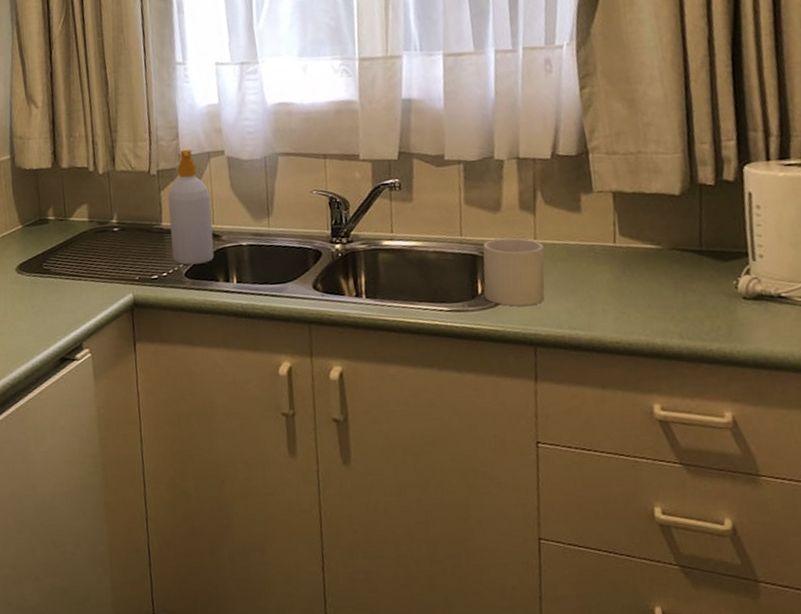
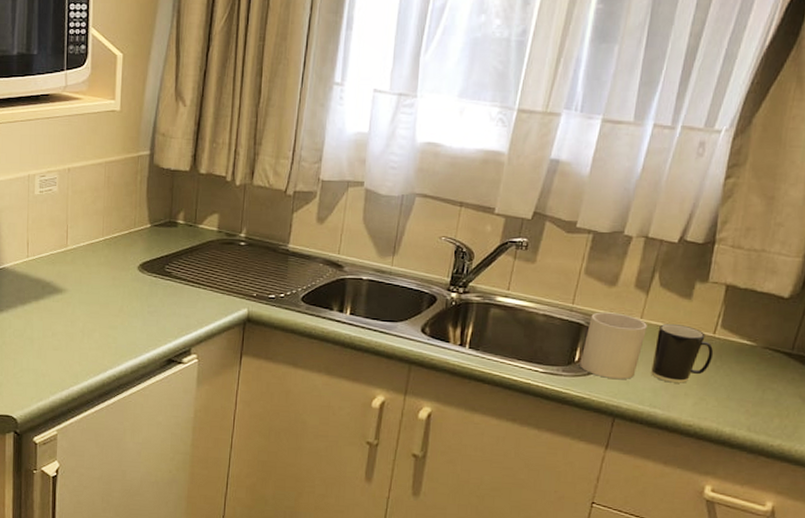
soap bottle: present [167,149,215,265] -> none [292,174,342,291]
mug: none [555,239,621,301] -> present [651,324,714,383]

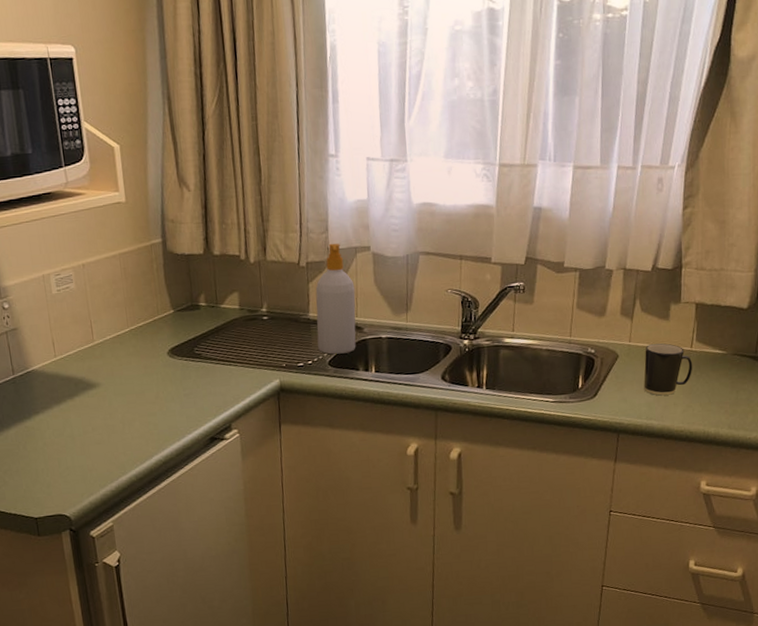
soap bottle: none [292,174,342,291] -> present [315,243,356,355]
cup: present [580,312,647,380] -> none [583,339,636,399]

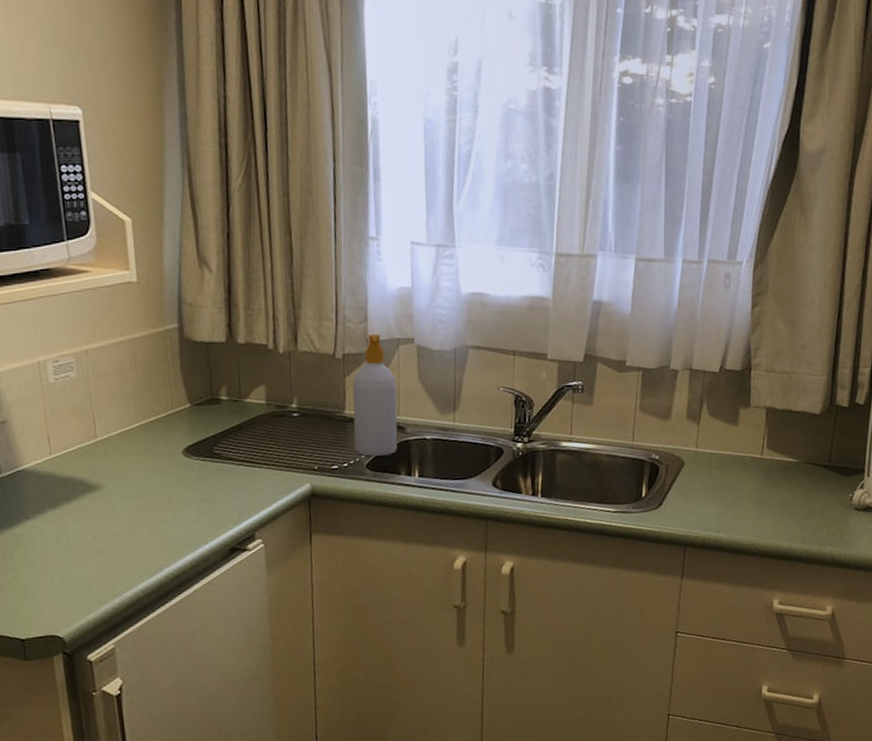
mug: present [643,343,693,396] -> none [711,450,764,507]

